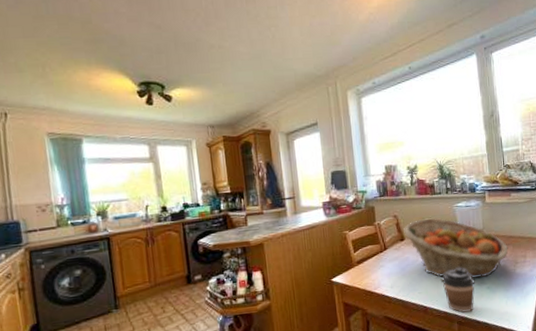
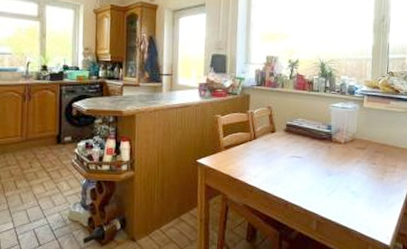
fruit basket: present [404,218,508,278] -> none [276,114,379,181]
coffee cup: present [441,268,475,313] -> none [307,168,340,213]

